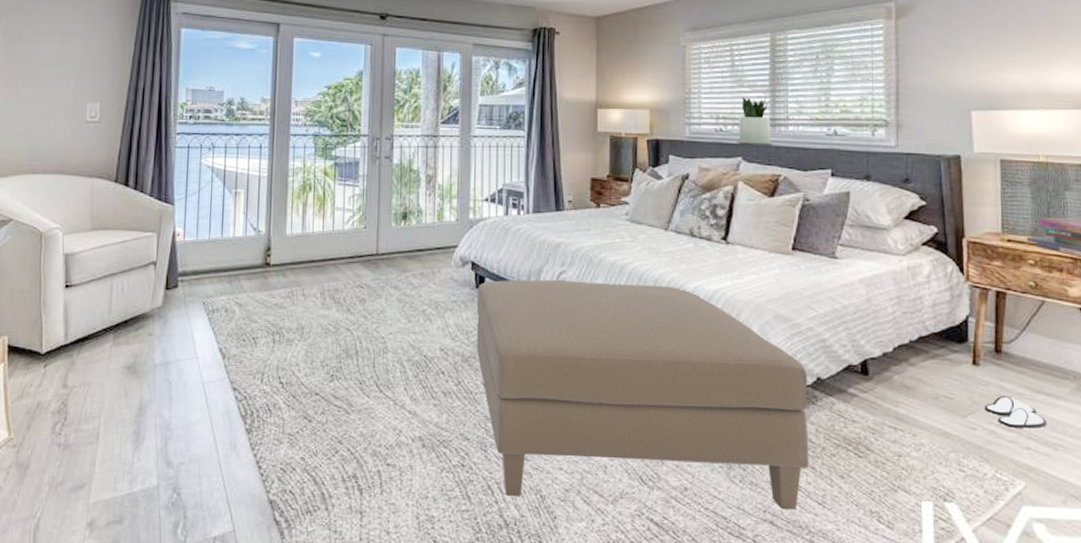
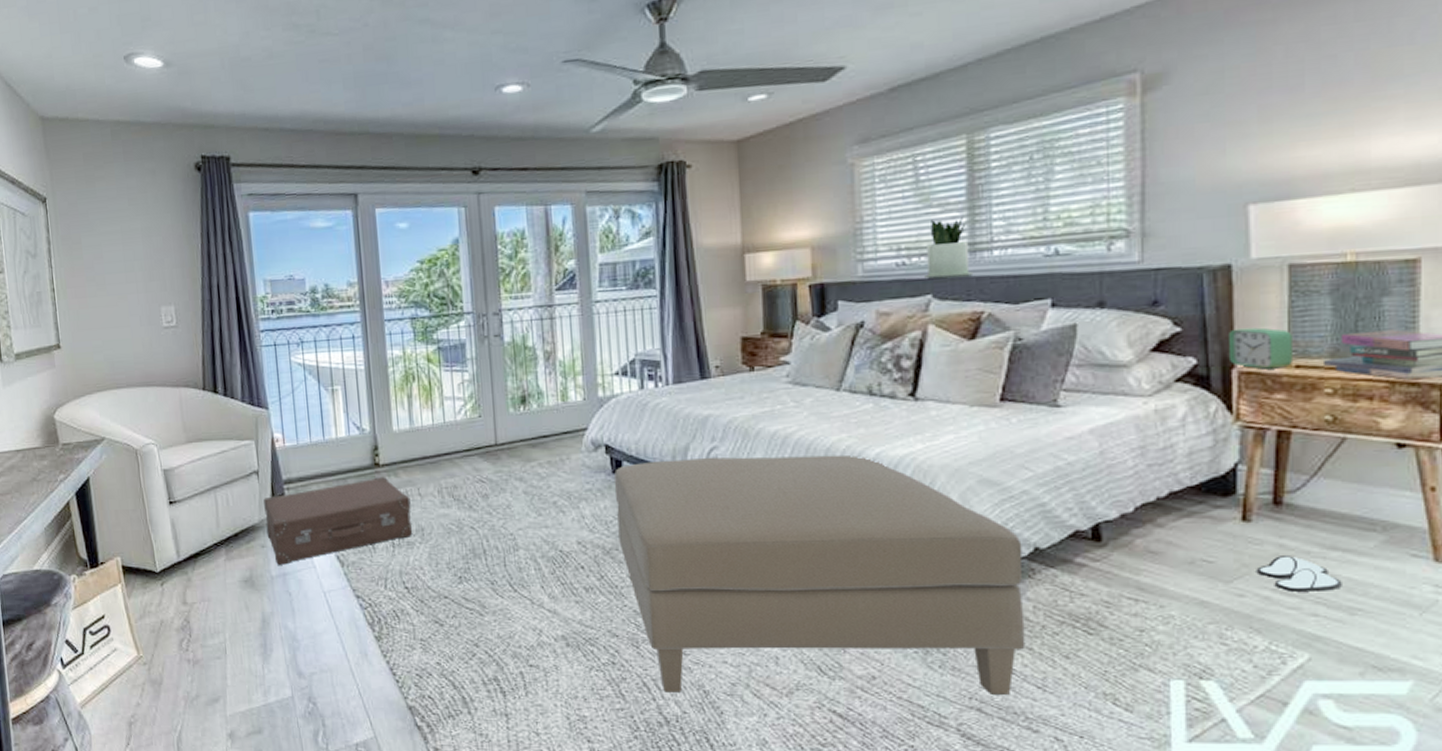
suitcase: none [156,276,295,354] -> present [263,477,413,565]
alarm clock: none [960,206,1005,241] -> present [1229,327,1292,369]

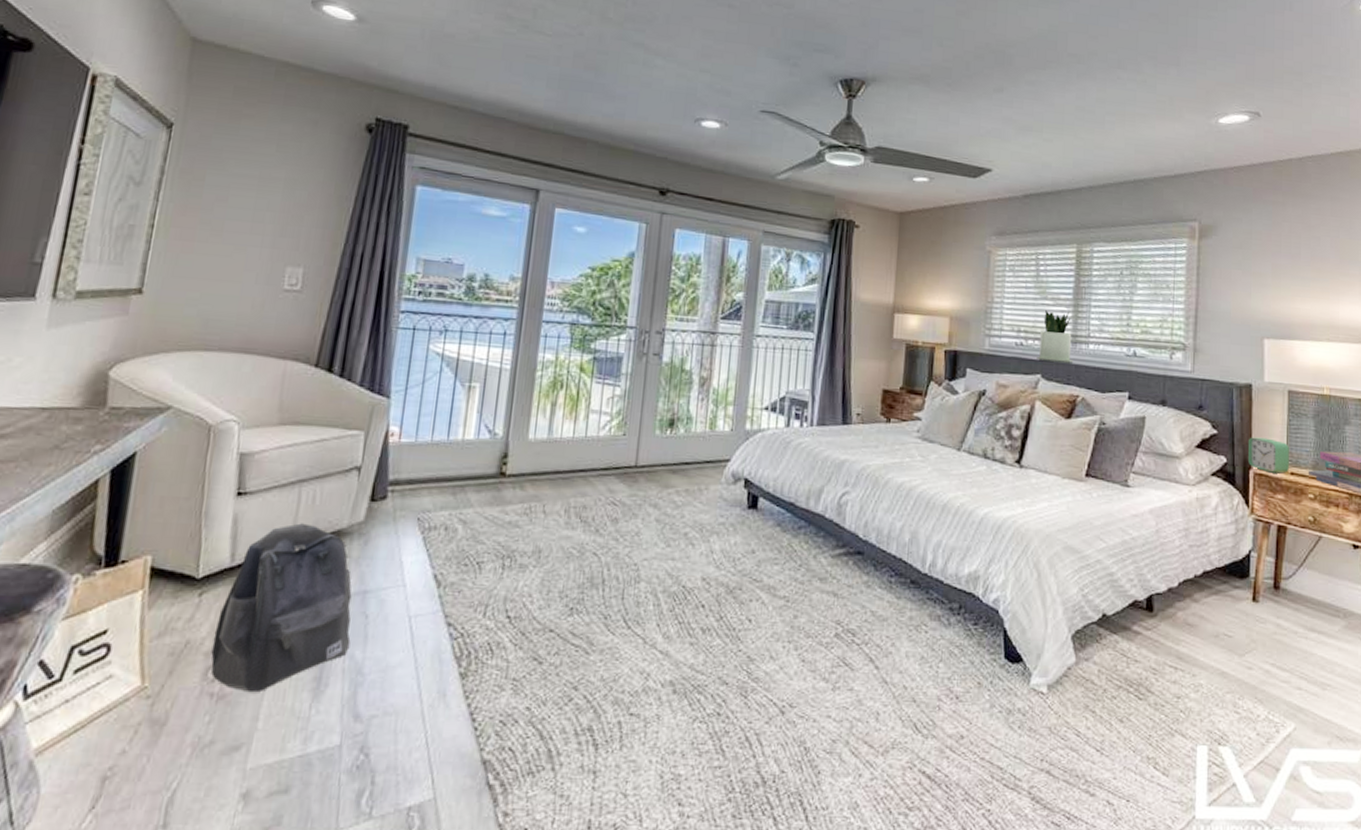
backpack: none [179,522,283,658] -> present [211,523,352,693]
suitcase: present [263,477,413,565] -> none [354,488,533,581]
ottoman: present [614,454,1026,695] -> none [743,500,1093,757]
slippers: present [1256,556,1342,592] -> none [1261,634,1318,667]

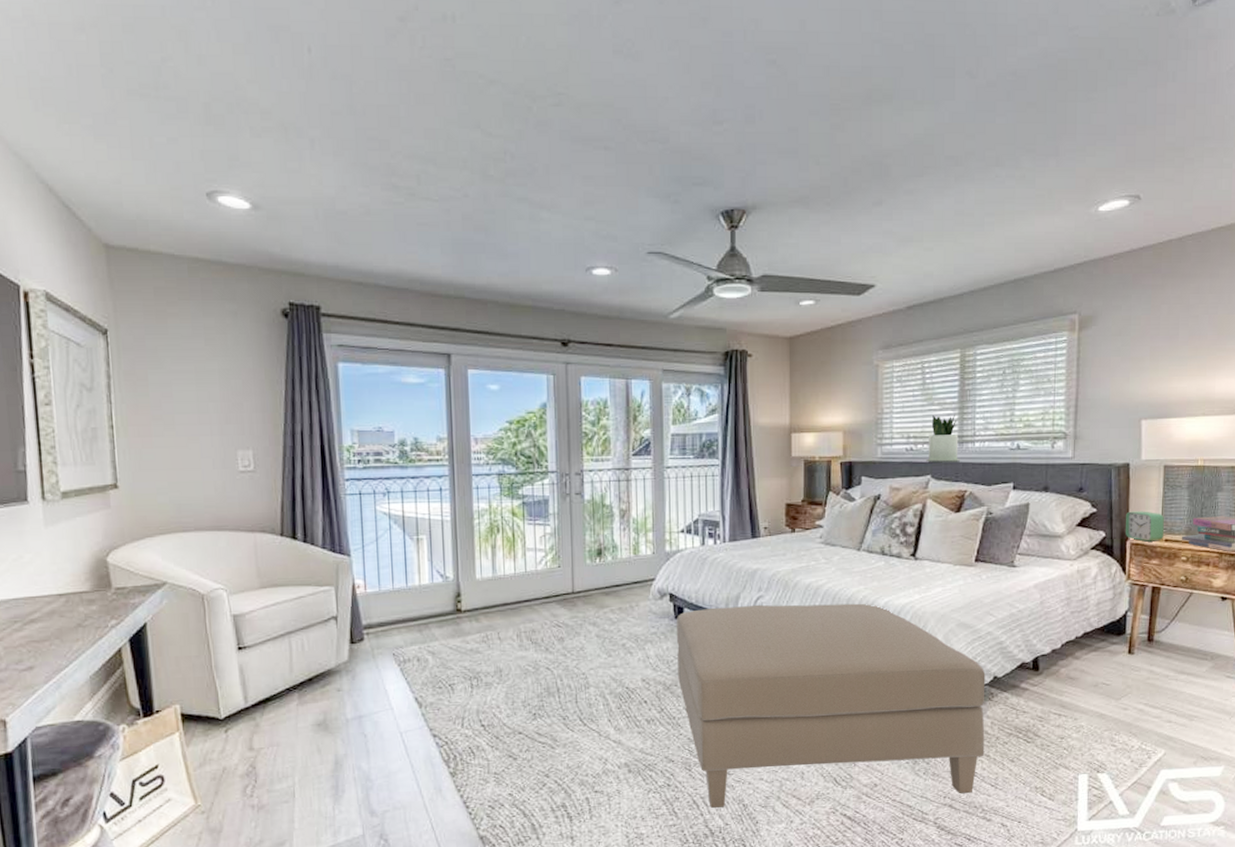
backpack: present [211,523,352,693] -> none [244,667,356,802]
ottoman: none [743,500,1093,757] -> present [676,603,986,808]

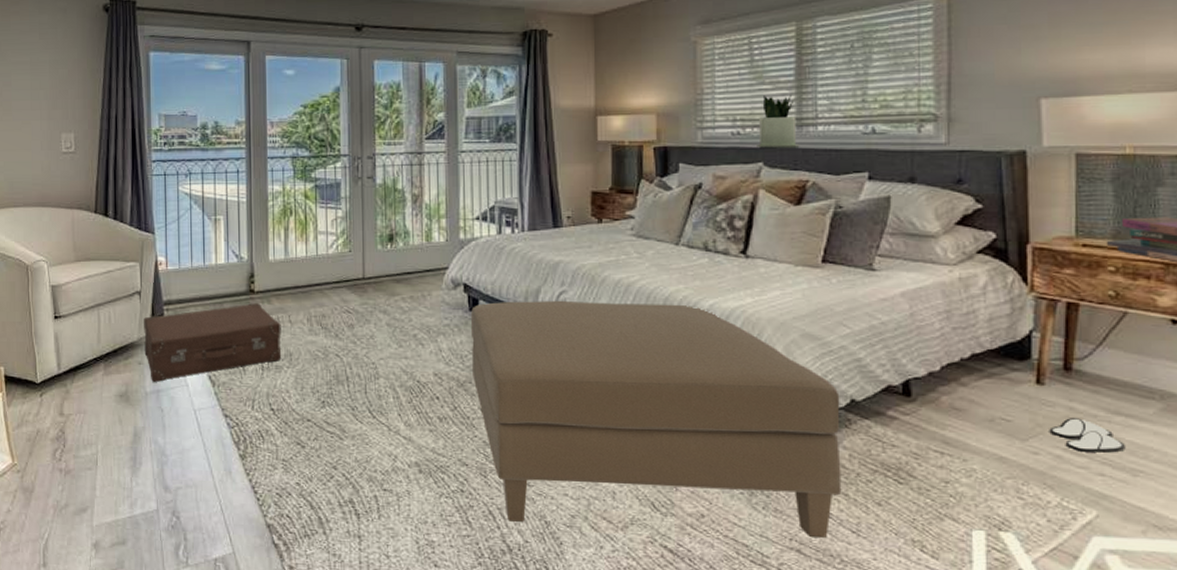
suitcase: none [341,622,491,708] -> present [144,303,282,382]
alarm clock: present [1126,511,1164,542] -> none [1024,208,1080,246]
slippers: none [1136,679,1186,705] -> present [1049,418,1126,453]

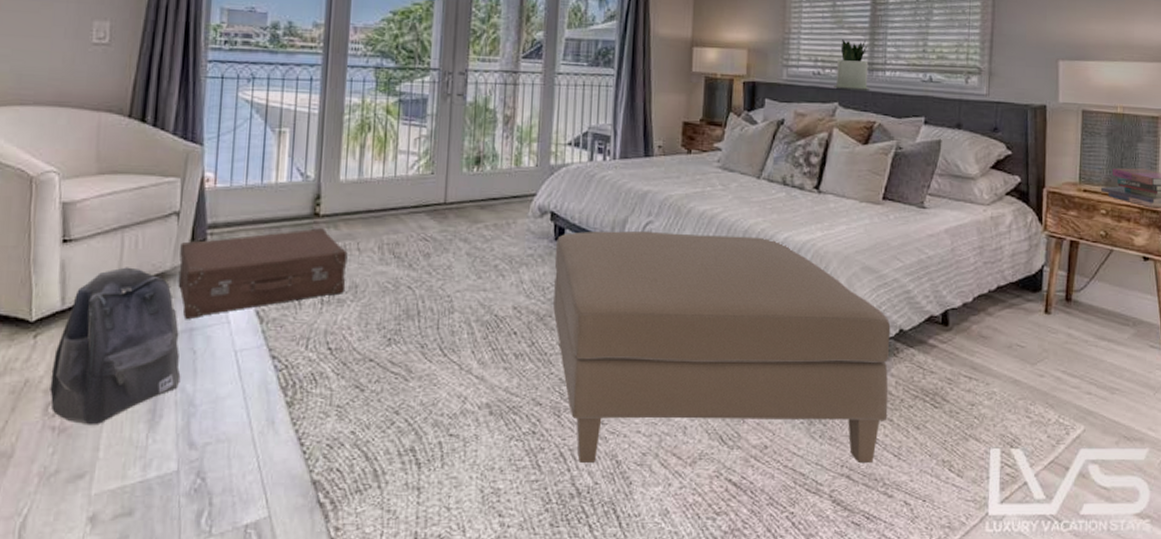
backpack: none [55,338,153,469] -> present [50,267,181,425]
slippers: present [1049,418,1126,453] -> none [1052,343,1107,374]

